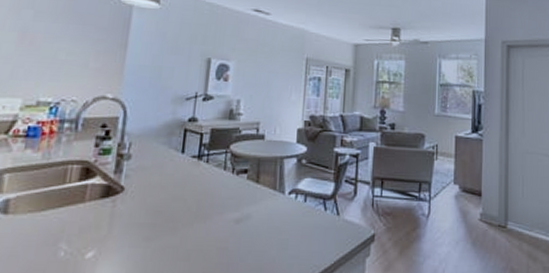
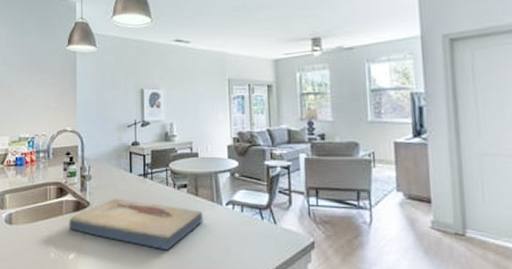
fish fossil: none [91,184,262,246] -> present [69,199,203,251]

